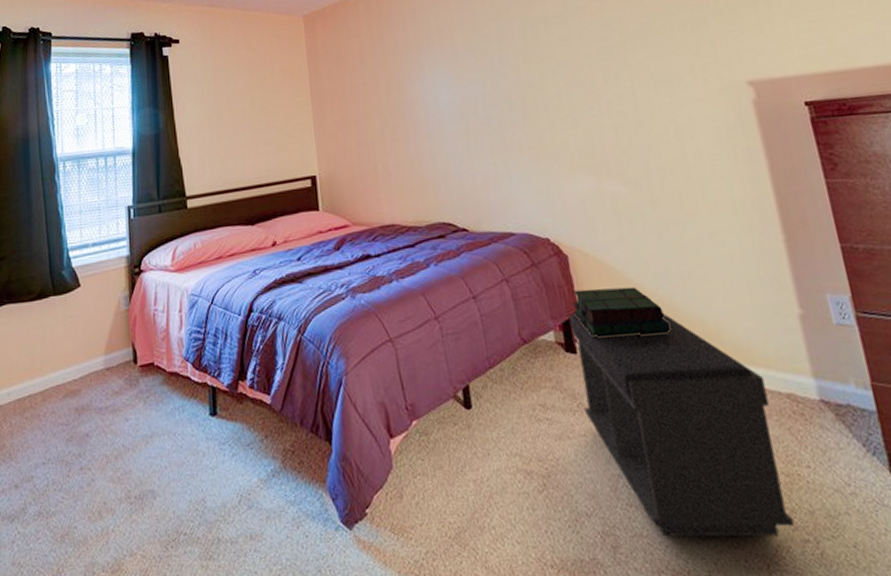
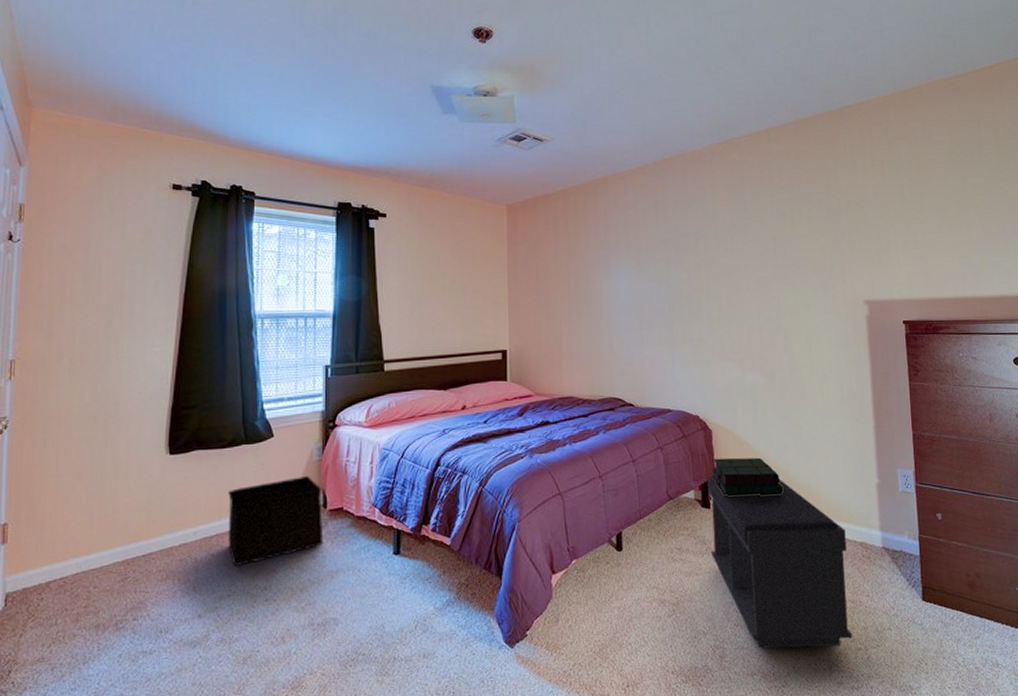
storage bin: none [39,328,136,432] -> present [228,476,324,567]

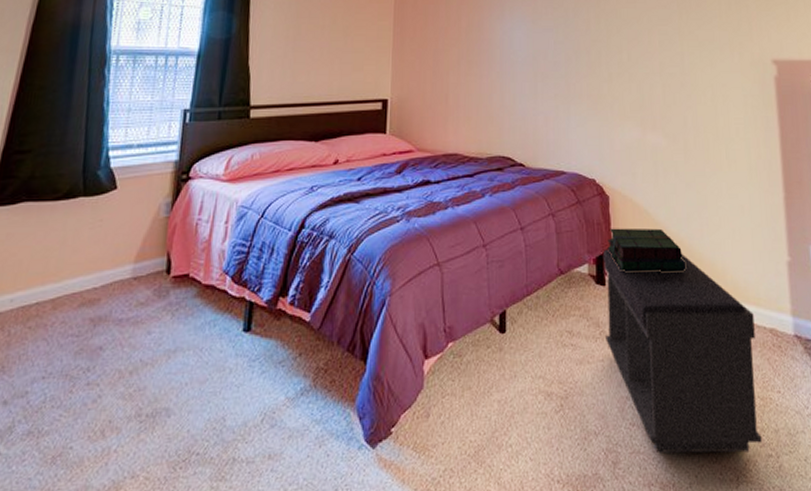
storage bin: present [228,476,324,567] -> none [49,236,167,343]

